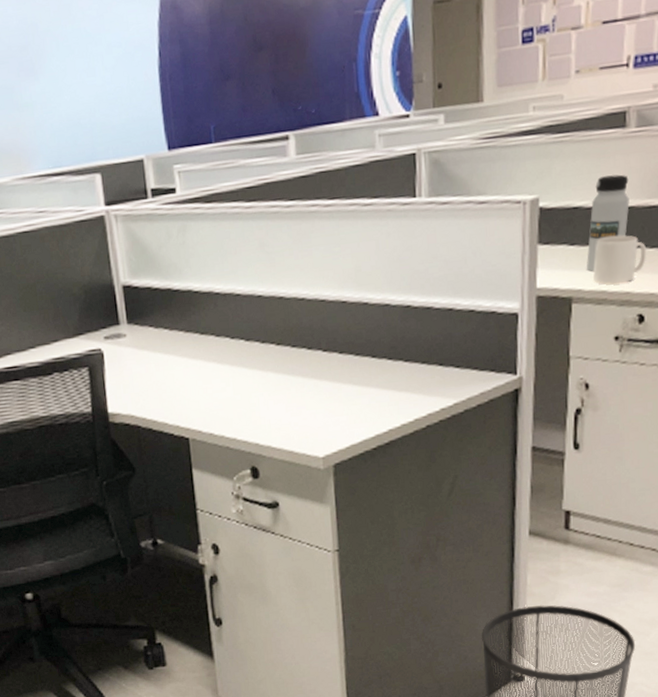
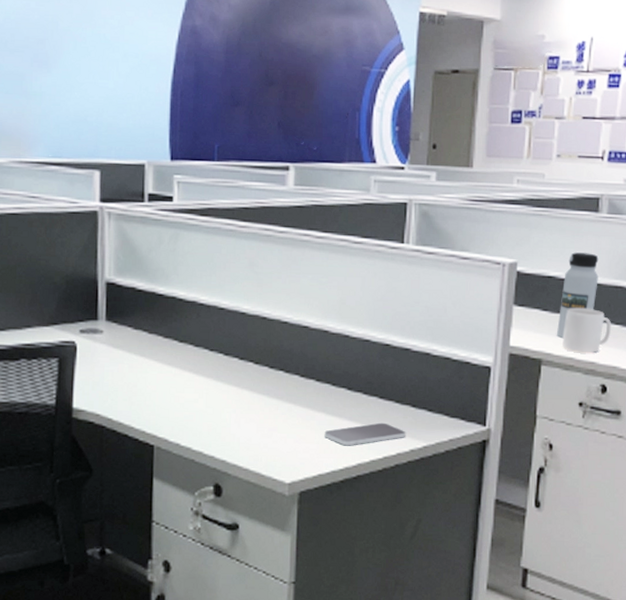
smartphone: none [352,385,435,414] -> present [324,422,406,446]

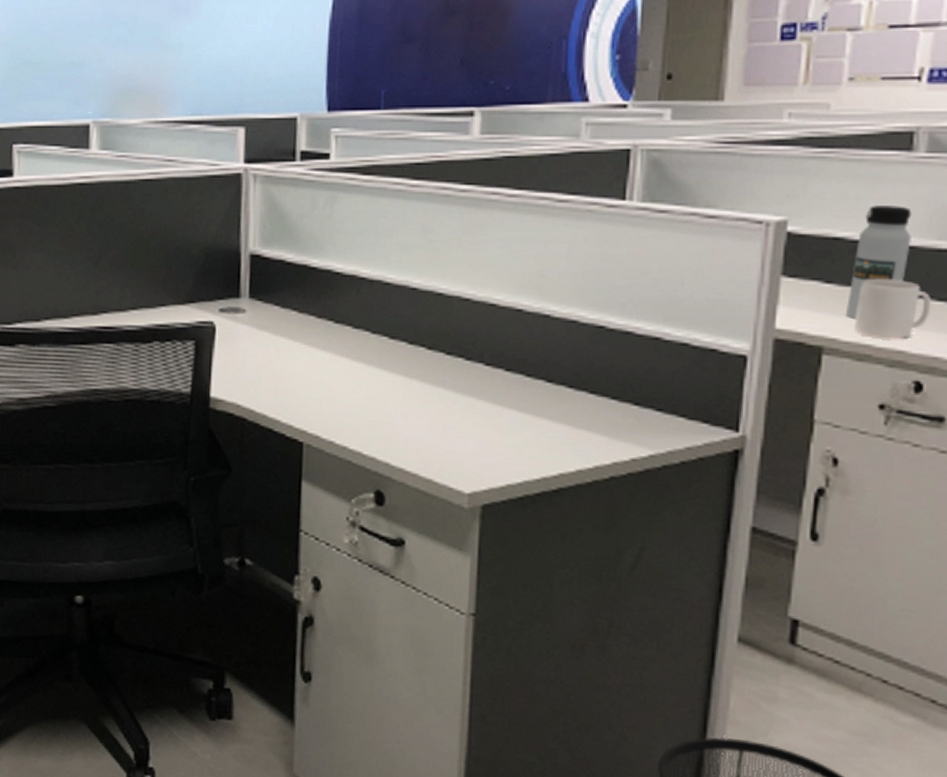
smartphone: present [324,422,406,446] -> none [515,423,626,452]

